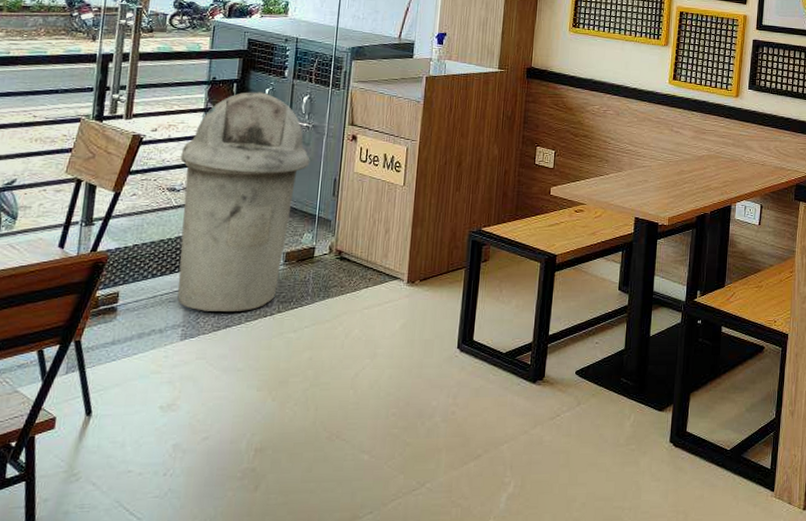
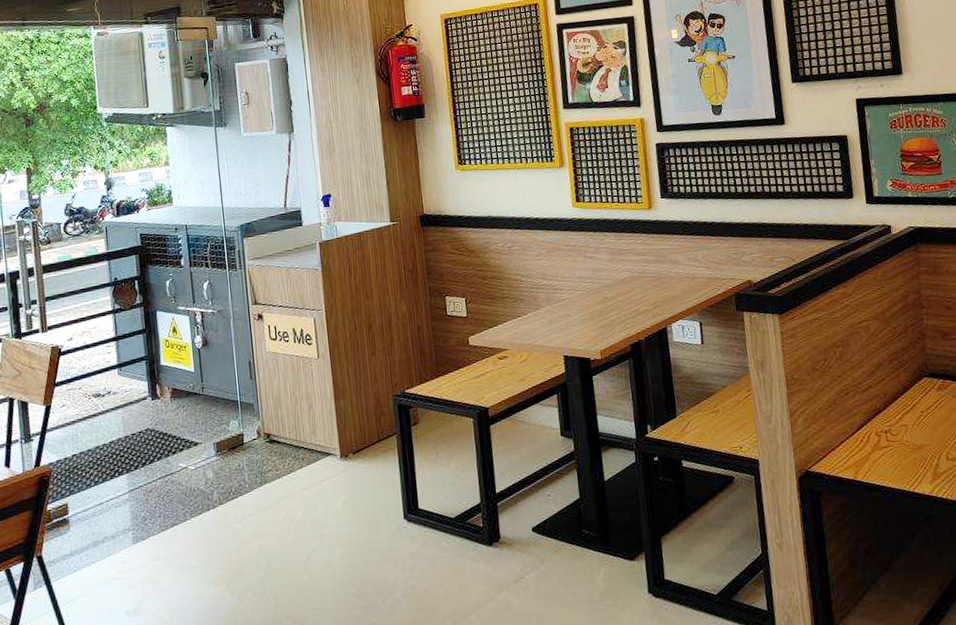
trash can: present [177,92,310,311] -> none [99,285,222,513]

